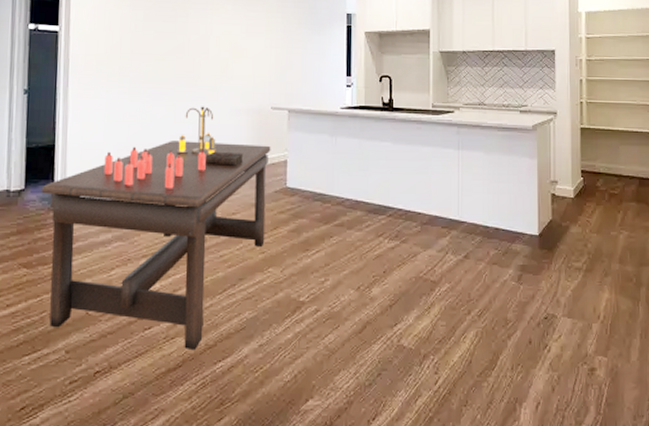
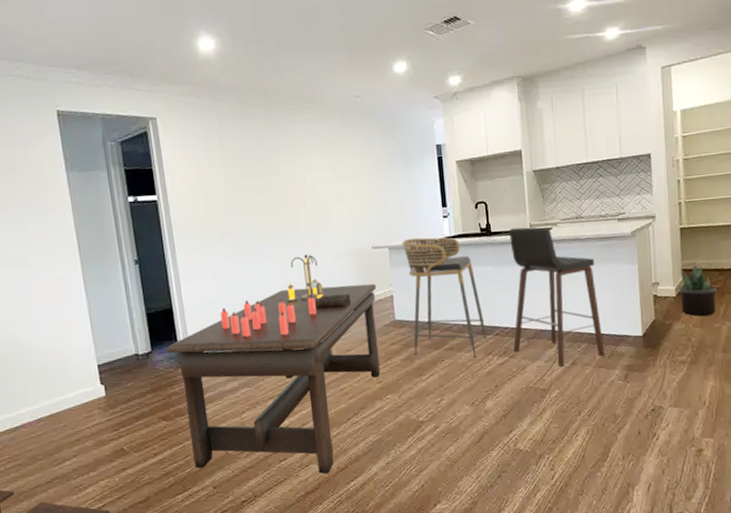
bar stool: none [302,103,380,238] -> present [402,237,488,358]
bar stool: none [406,107,500,258] -> present [509,227,606,367]
planter: none [576,167,615,221] -> present [678,265,717,316]

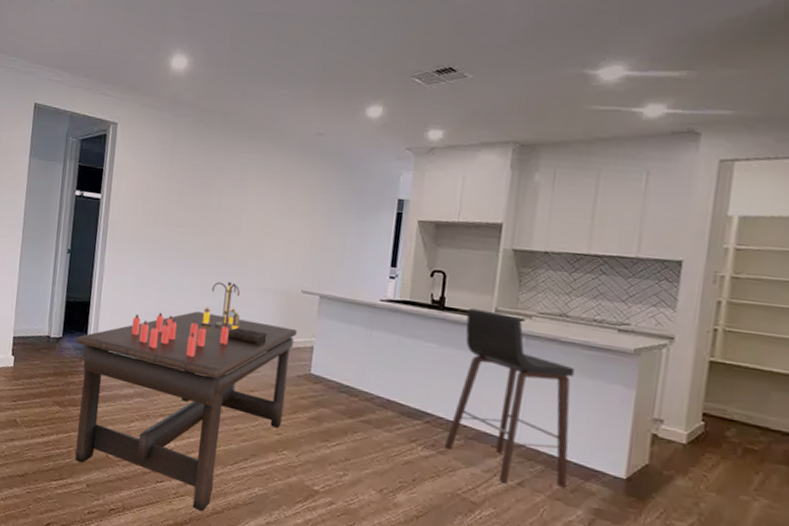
bar stool: present [402,237,488,358] -> none [323,291,415,441]
planter: present [678,265,717,316] -> none [691,410,754,482]

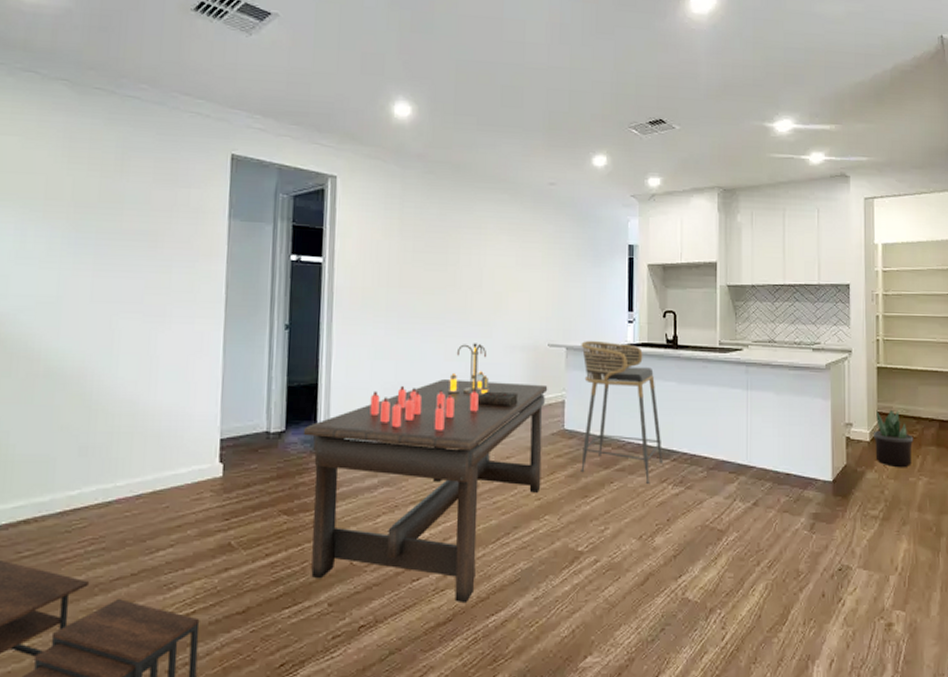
bar stool: none [323,291,415,441] -> present [581,340,664,484]
bar stool: present [445,308,576,488] -> none [691,344,791,506]
planter: none [691,410,754,482] -> present [873,409,914,467]

